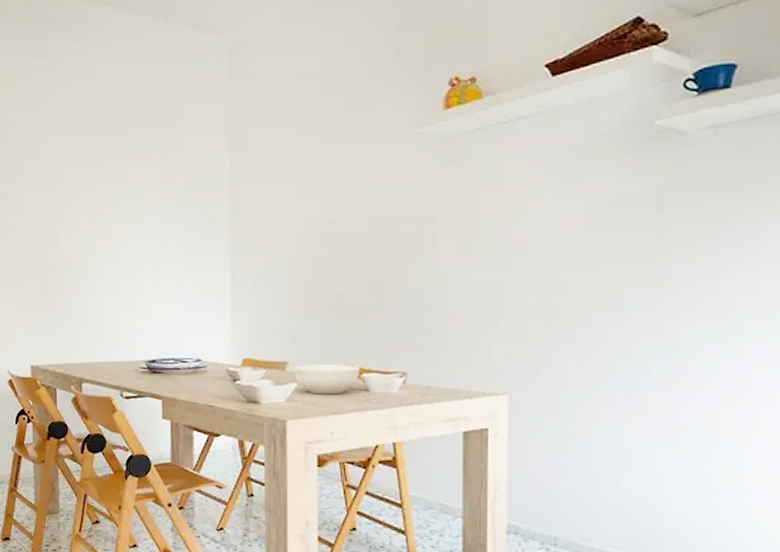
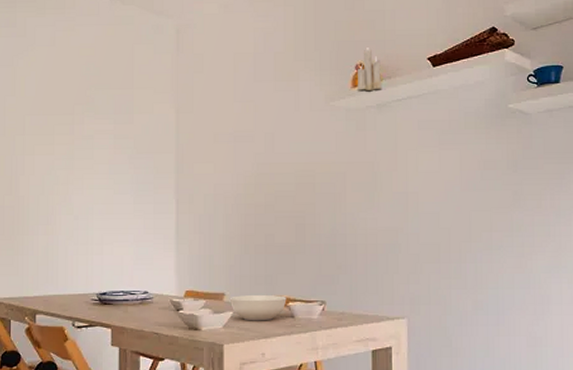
candle: none [450,56,484,115] -> present [357,47,382,93]

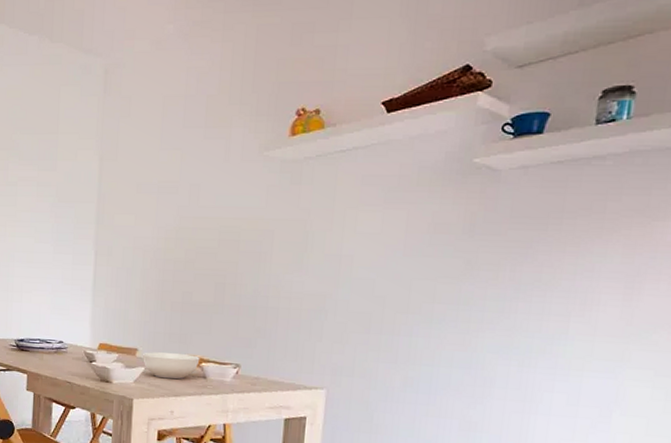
candle: present [357,47,382,93] -> none [295,90,326,142]

